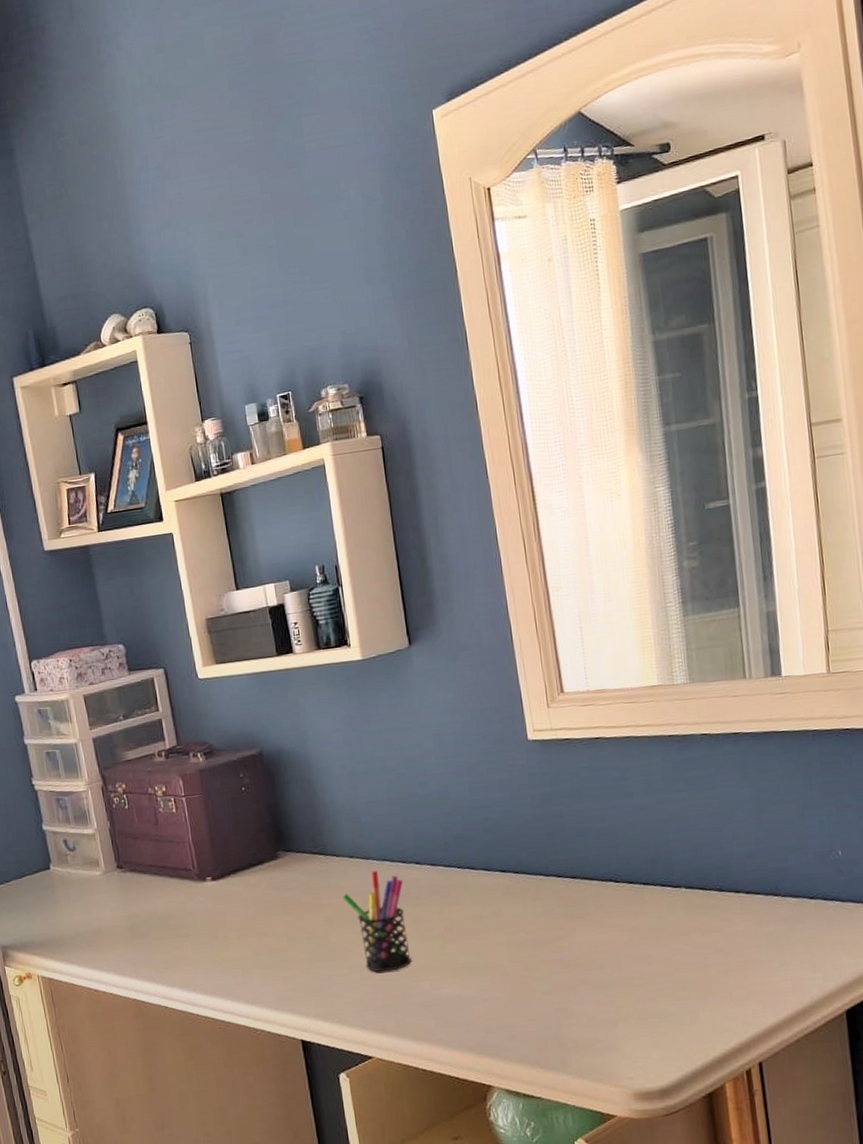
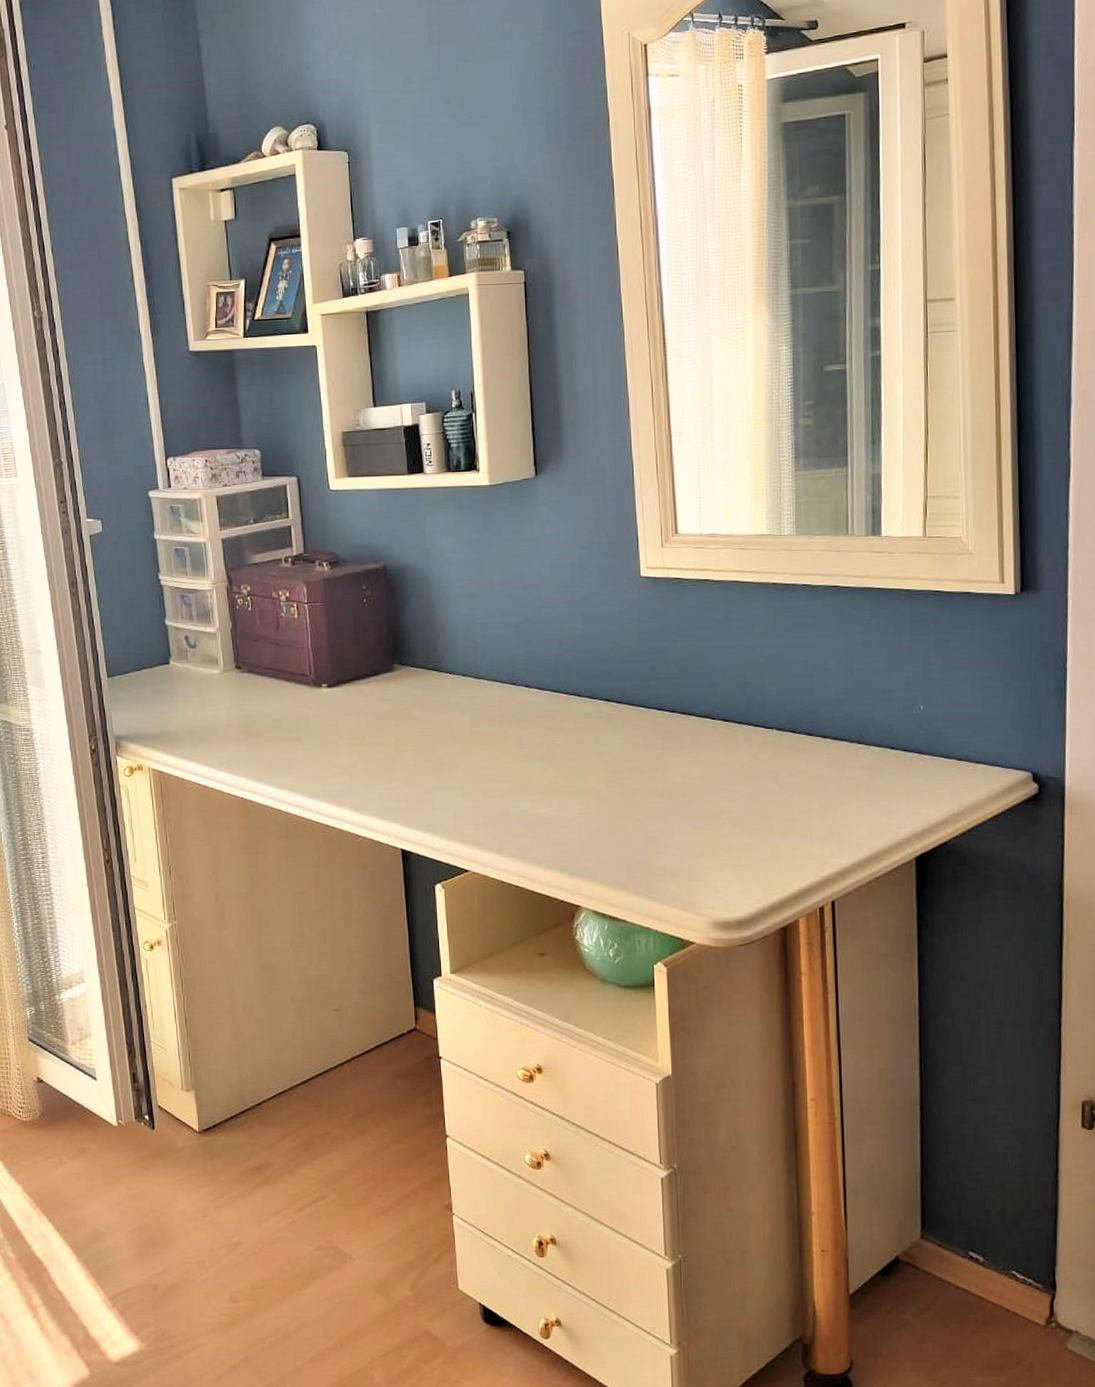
pen holder: present [342,870,412,972] -> none [452,690,513,789]

